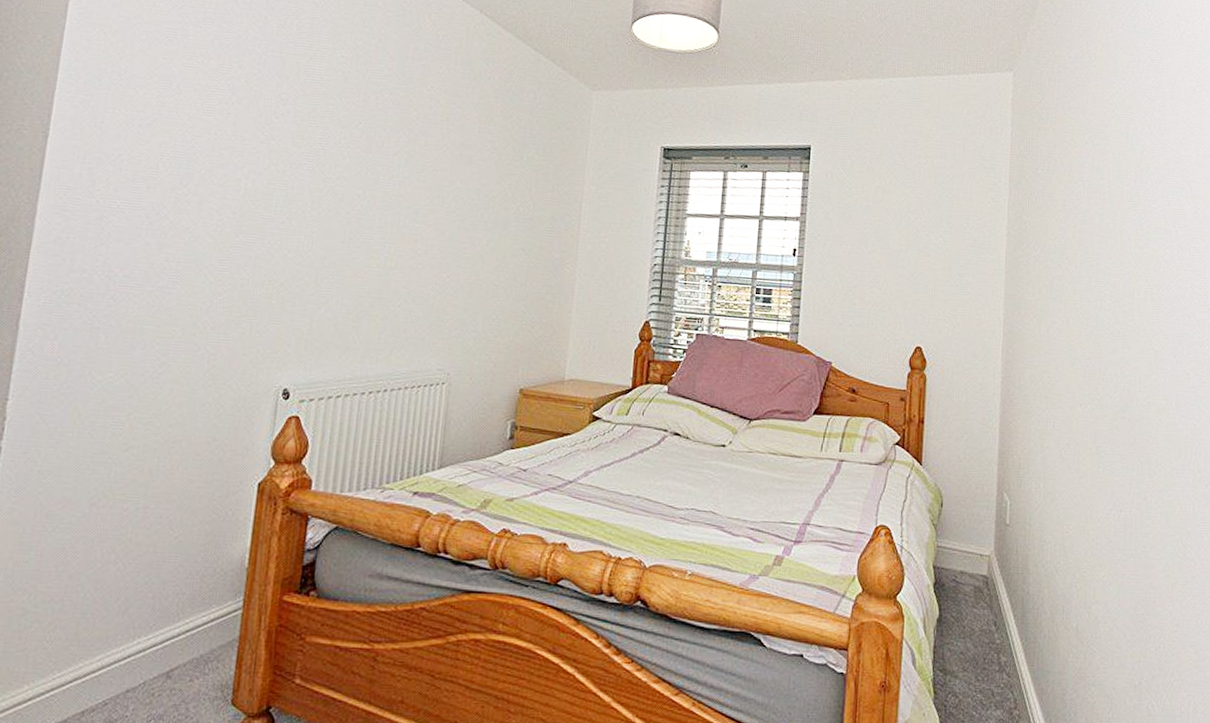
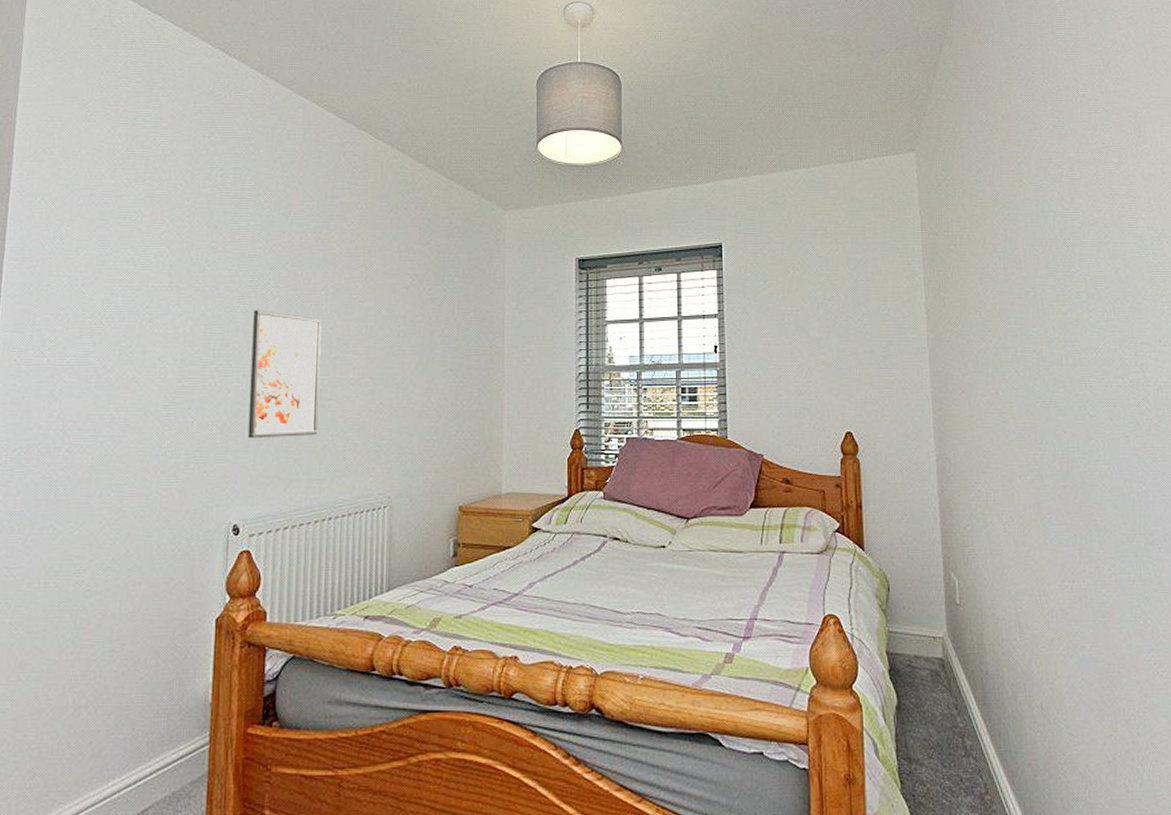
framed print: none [305,169,393,305] -> present [248,310,322,439]

